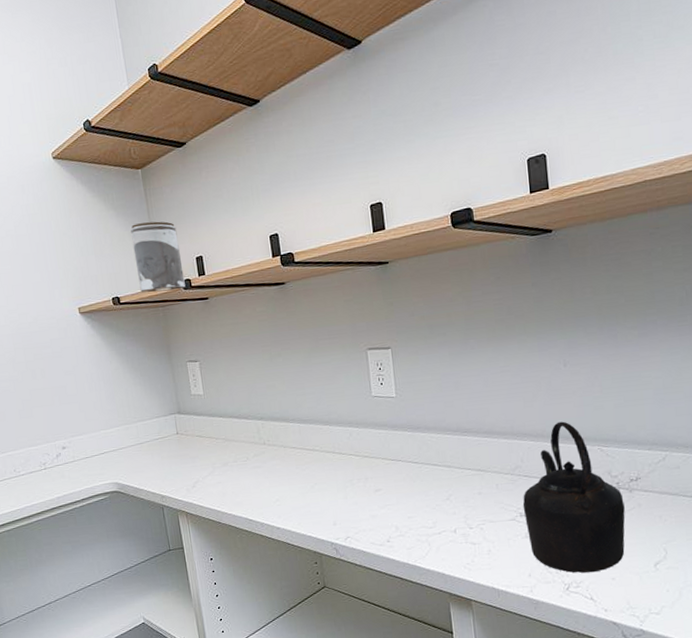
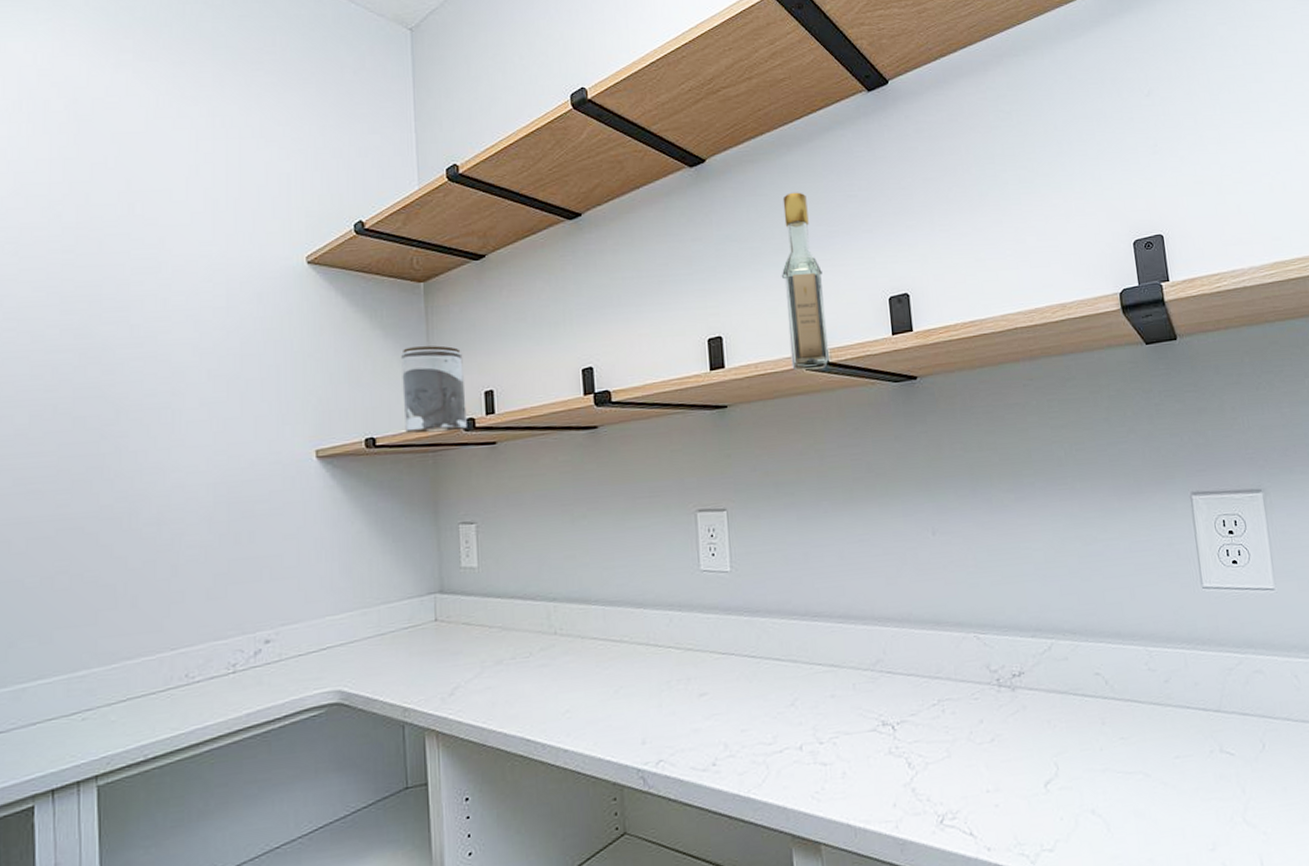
bottle: none [431,65,474,229] -> present [781,192,829,370]
kettle: present [522,421,625,573] -> none [885,602,1009,800]

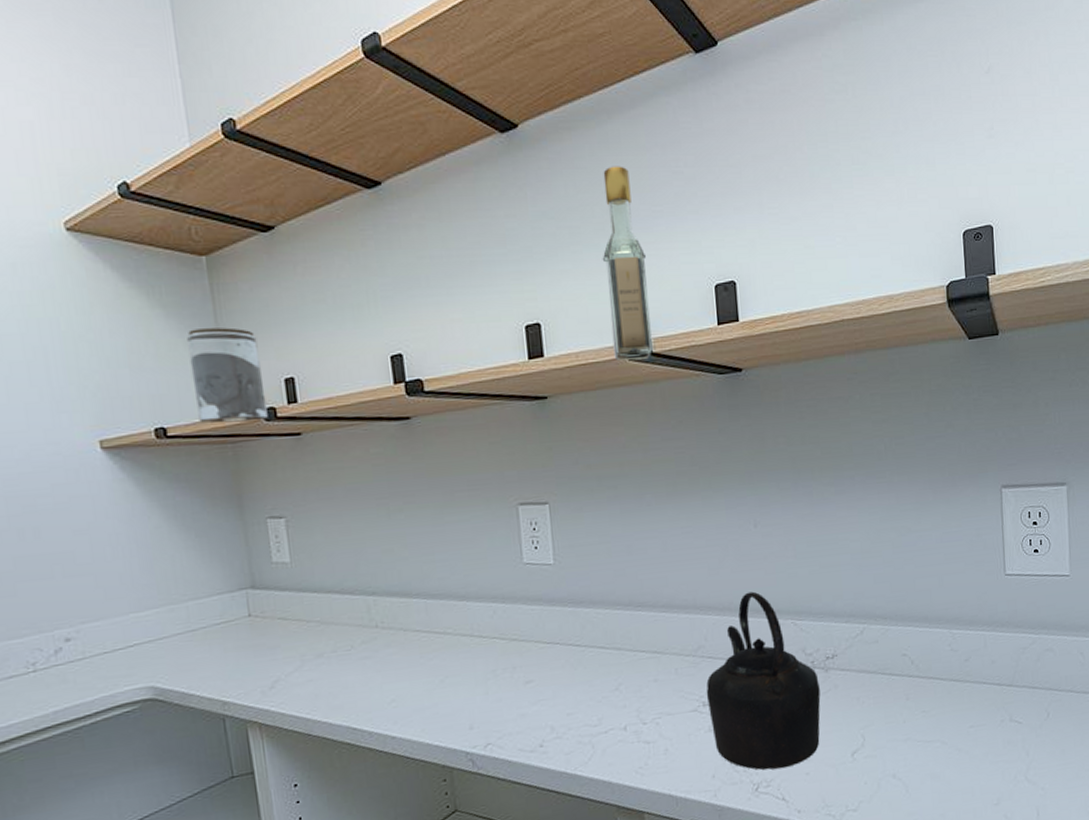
kettle: none [885,602,1009,800] -> present [706,591,821,770]

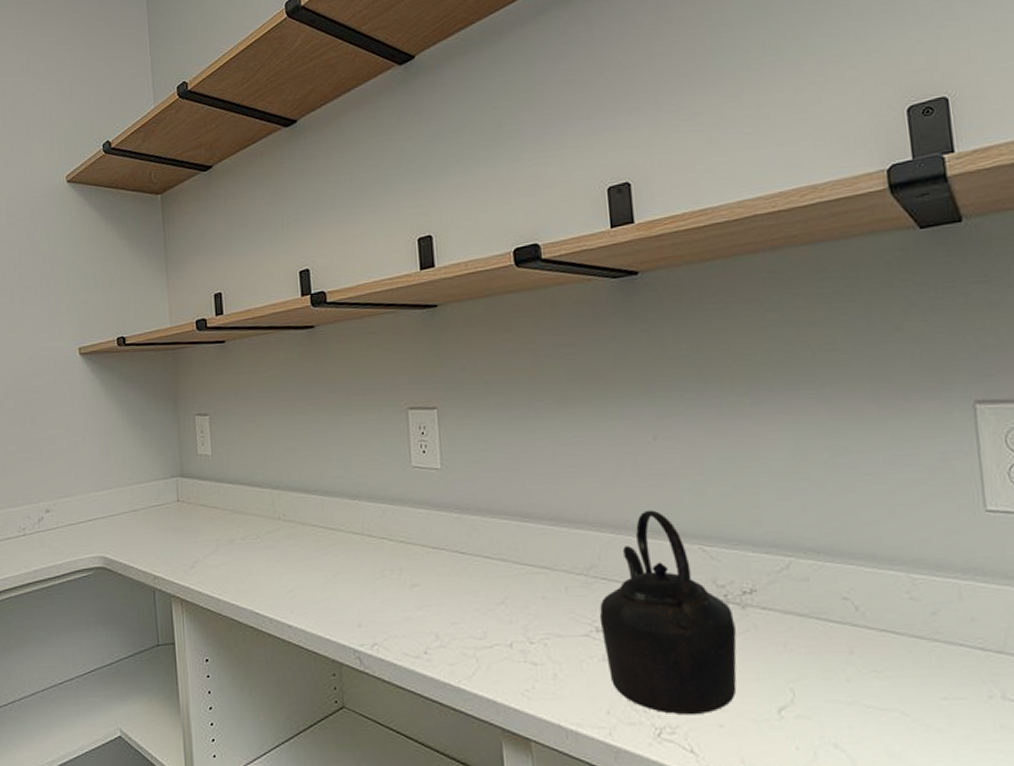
jar: present [187,327,268,424] -> none [144,252,200,333]
bottle: present [602,166,653,360] -> none [491,81,542,268]

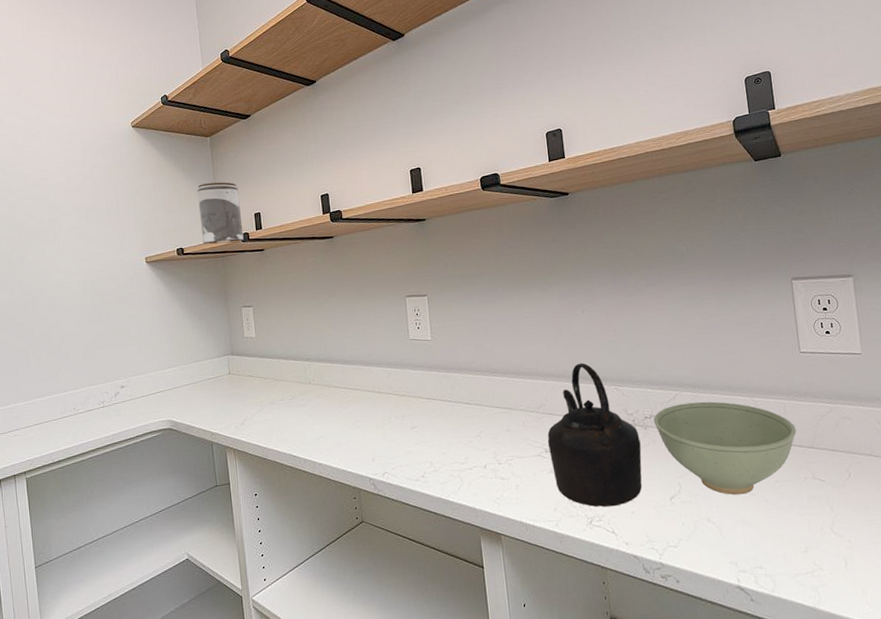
jar: none [144,252,200,333] -> present [197,182,244,245]
bowl: none [755,574,977,714] -> present [653,401,797,495]

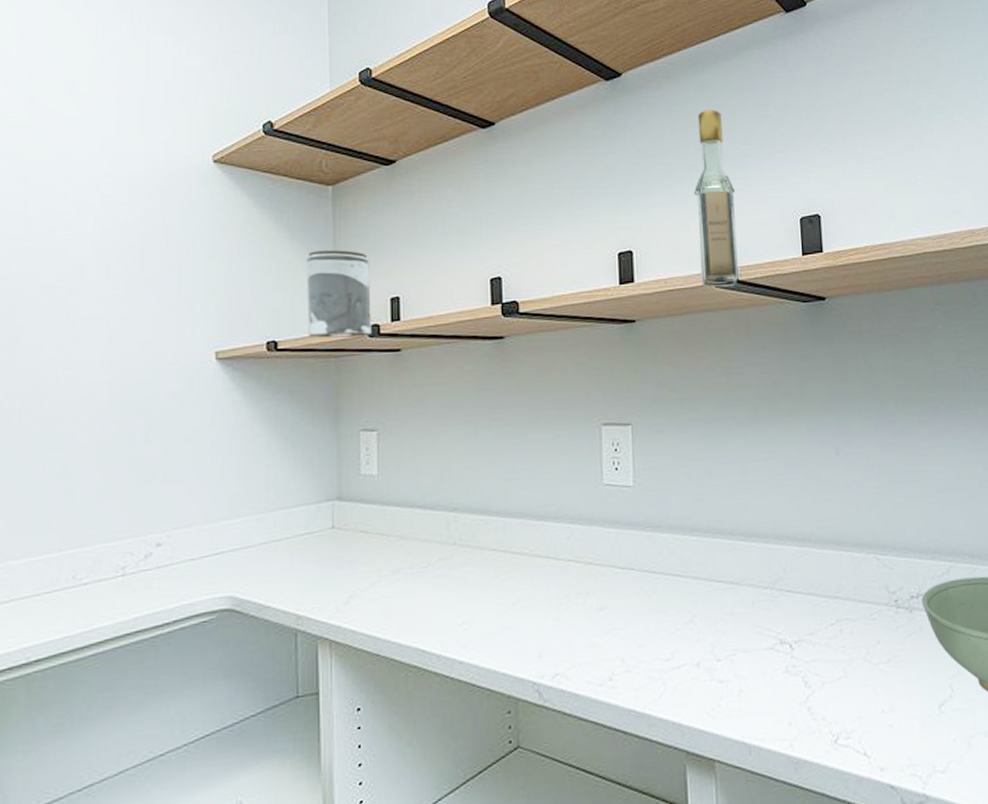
bottle: none [463,54,501,191] -> present [693,109,739,287]
kettle: present [547,363,642,507] -> none [783,522,905,720]

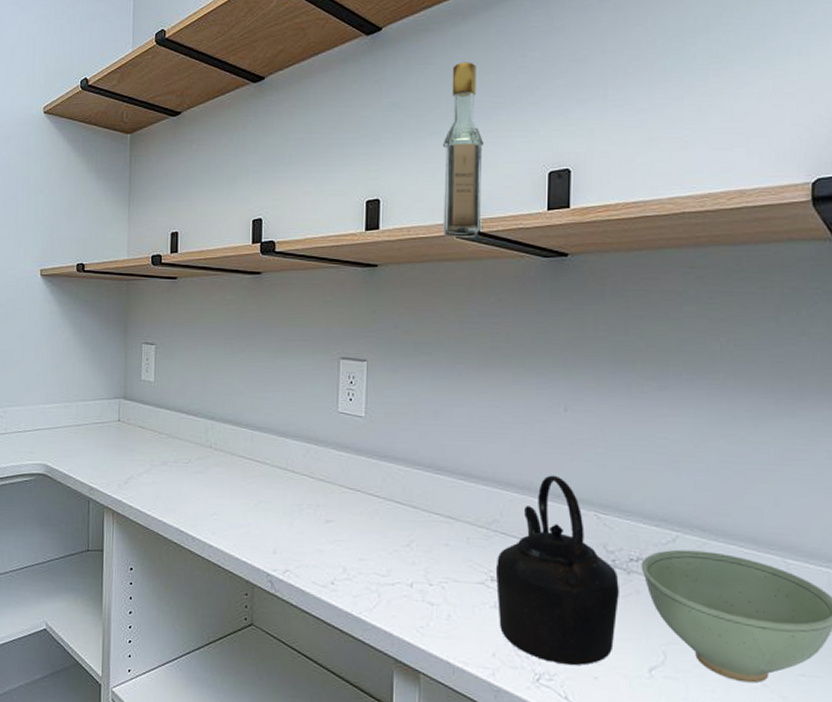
jar: present [307,250,372,339] -> none [107,190,156,264]
kettle: none [783,522,905,720] -> present [495,475,619,666]

